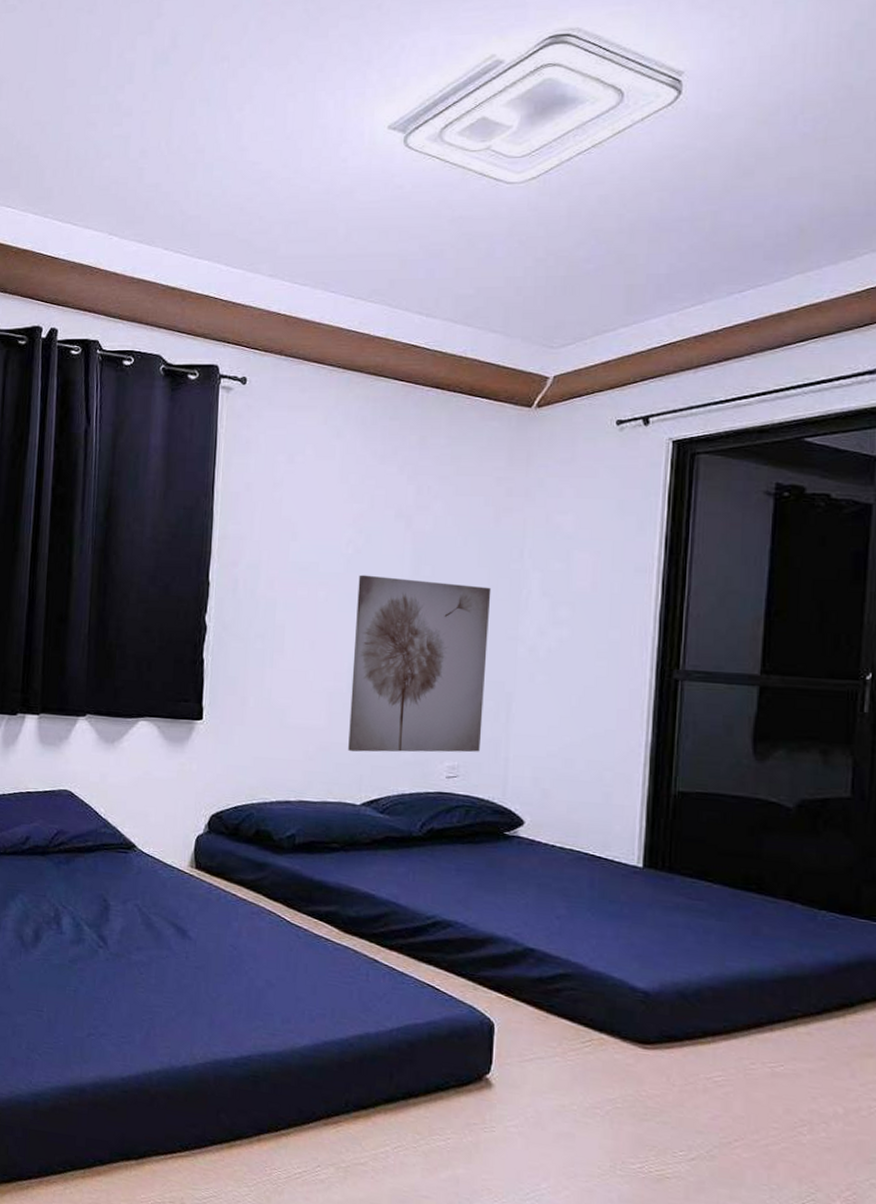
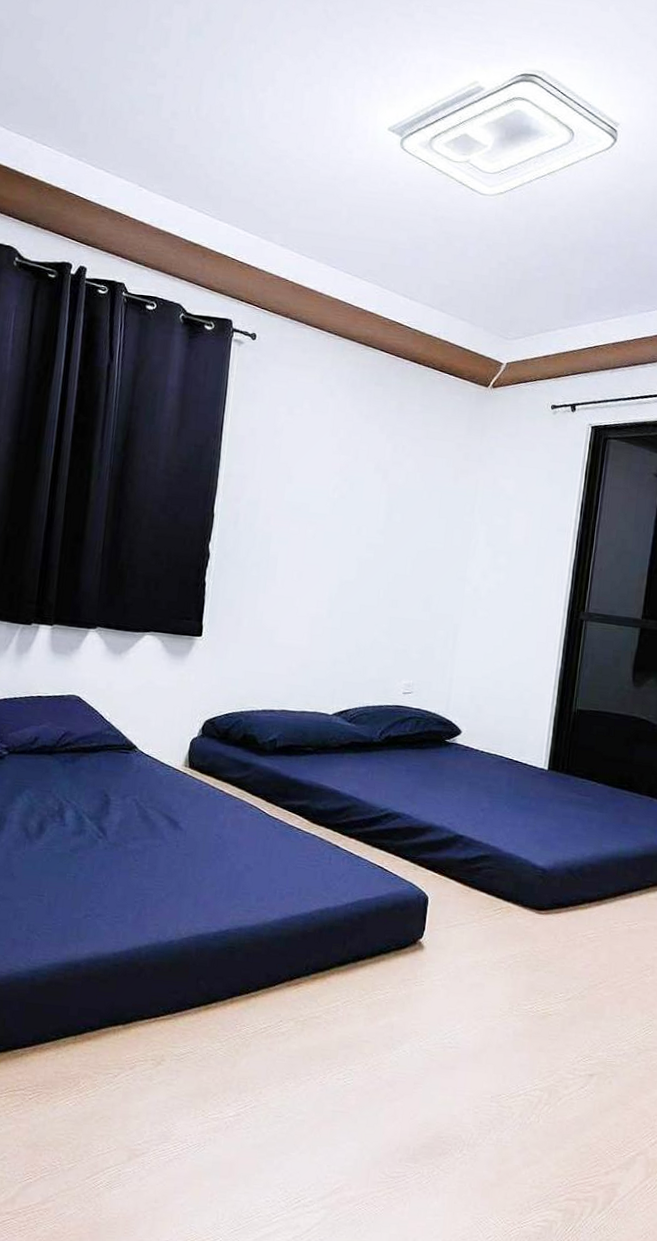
wall art: present [348,575,491,753] -> none [325,517,448,673]

